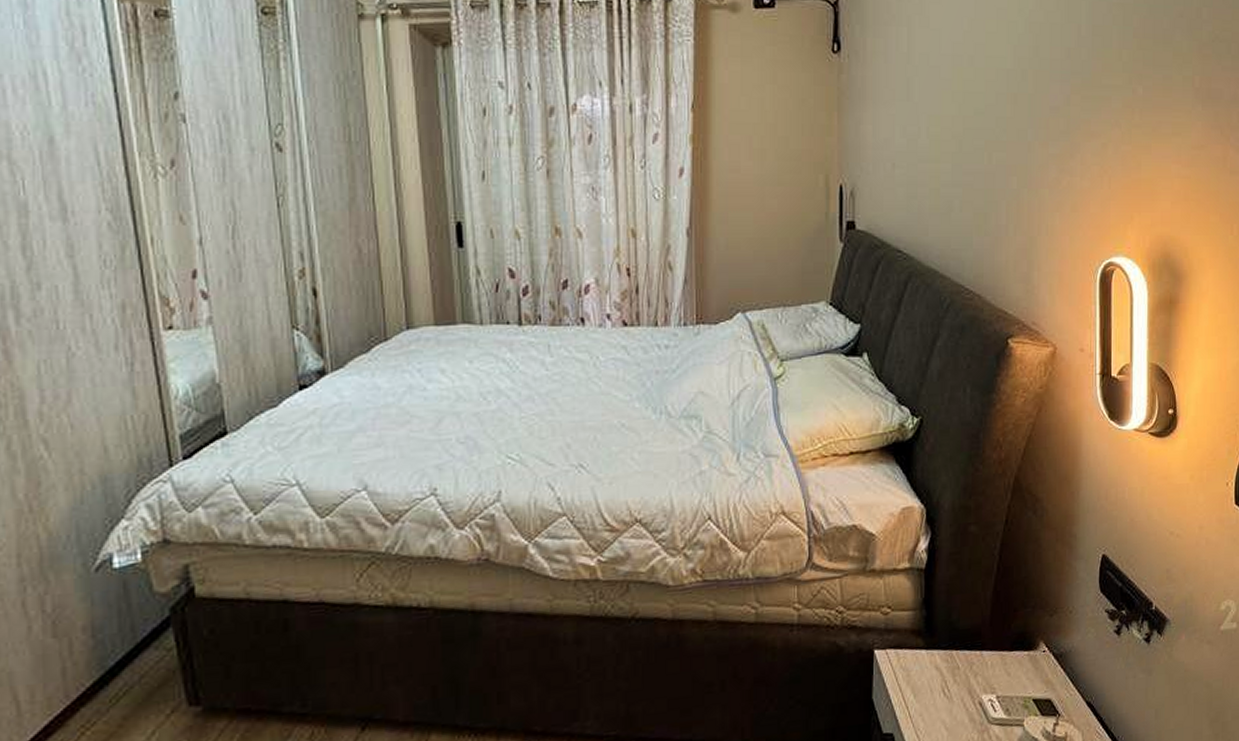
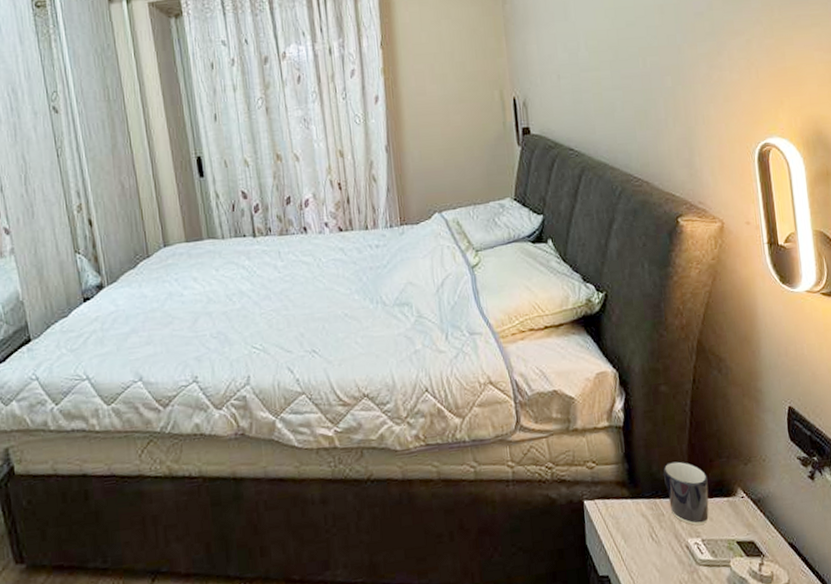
mug: none [962,609,1011,681] -> present [662,461,709,526]

